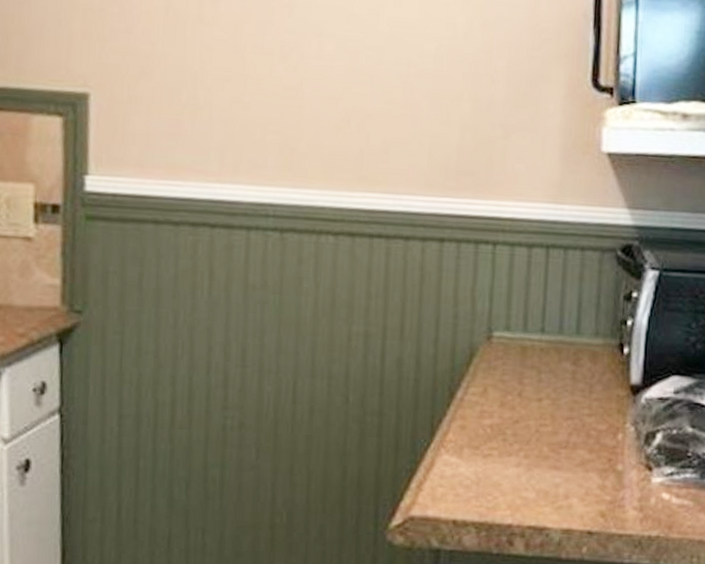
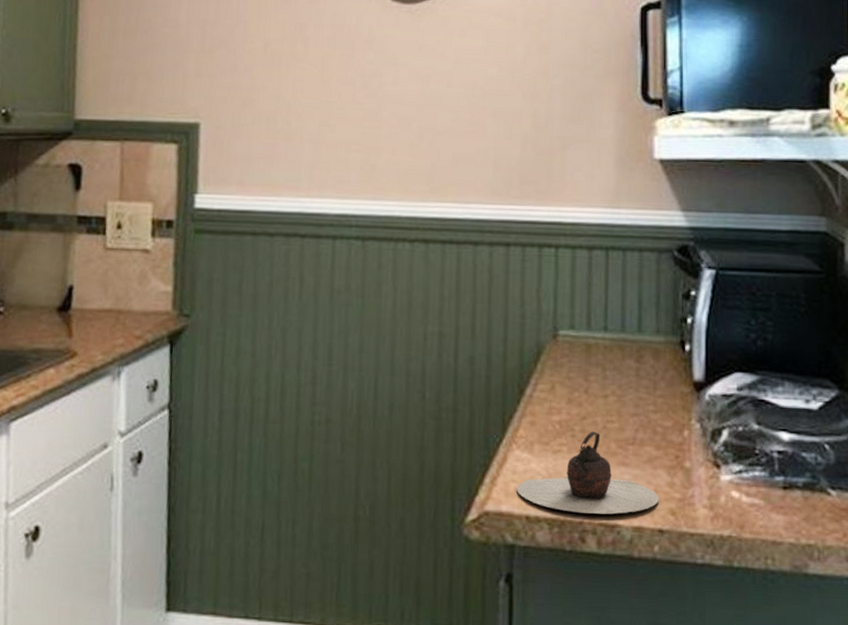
teapot: none [444,435,590,518] -> present [517,432,659,515]

